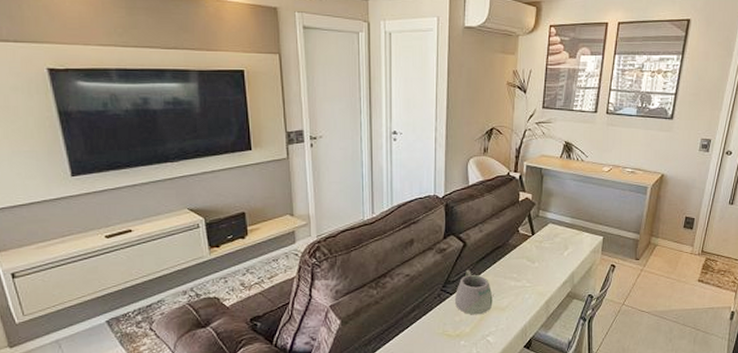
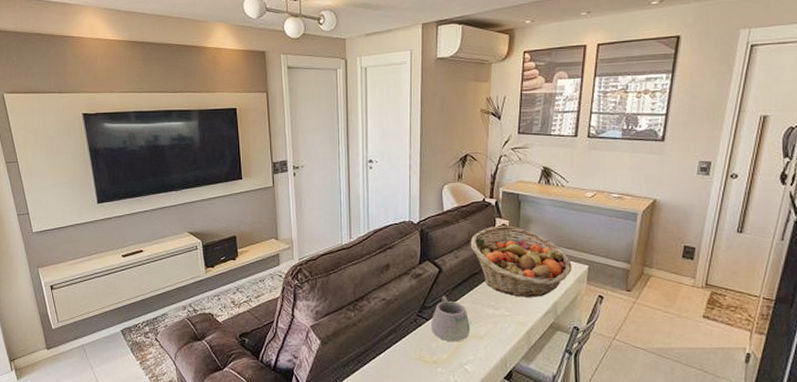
fruit basket: none [494,199,588,269] -> present [470,225,572,297]

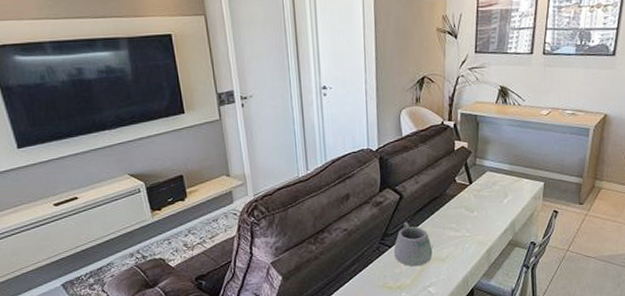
fruit basket: present [470,225,572,297] -> none [430,147,529,218]

